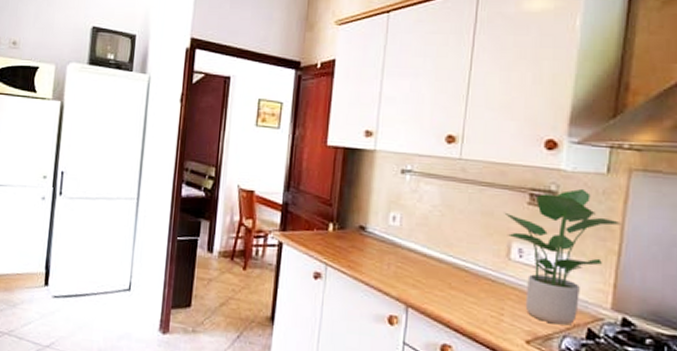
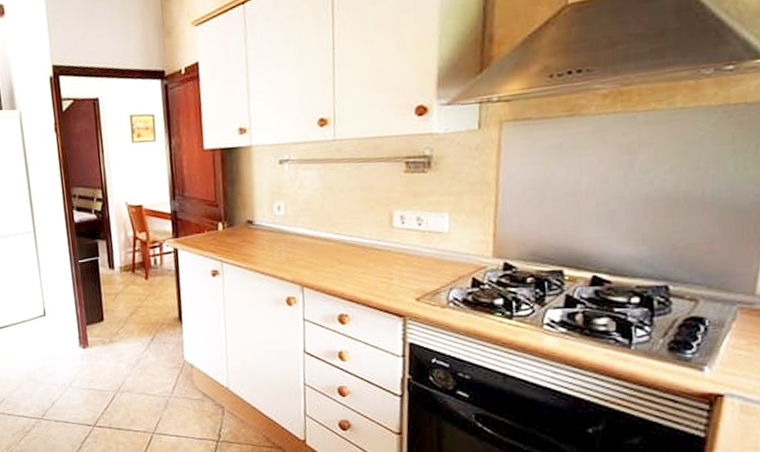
potted plant: present [504,188,622,326] -> none [383,148,497,279]

